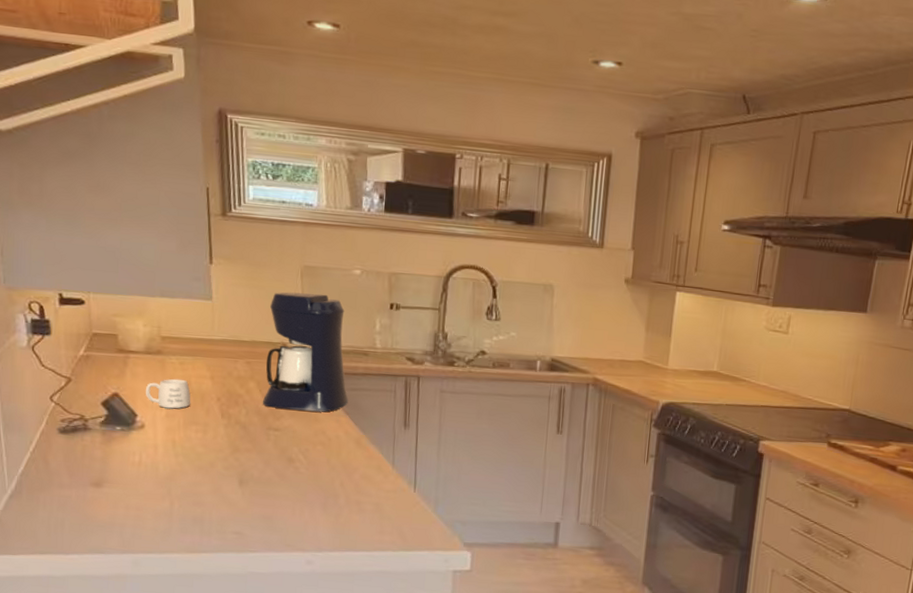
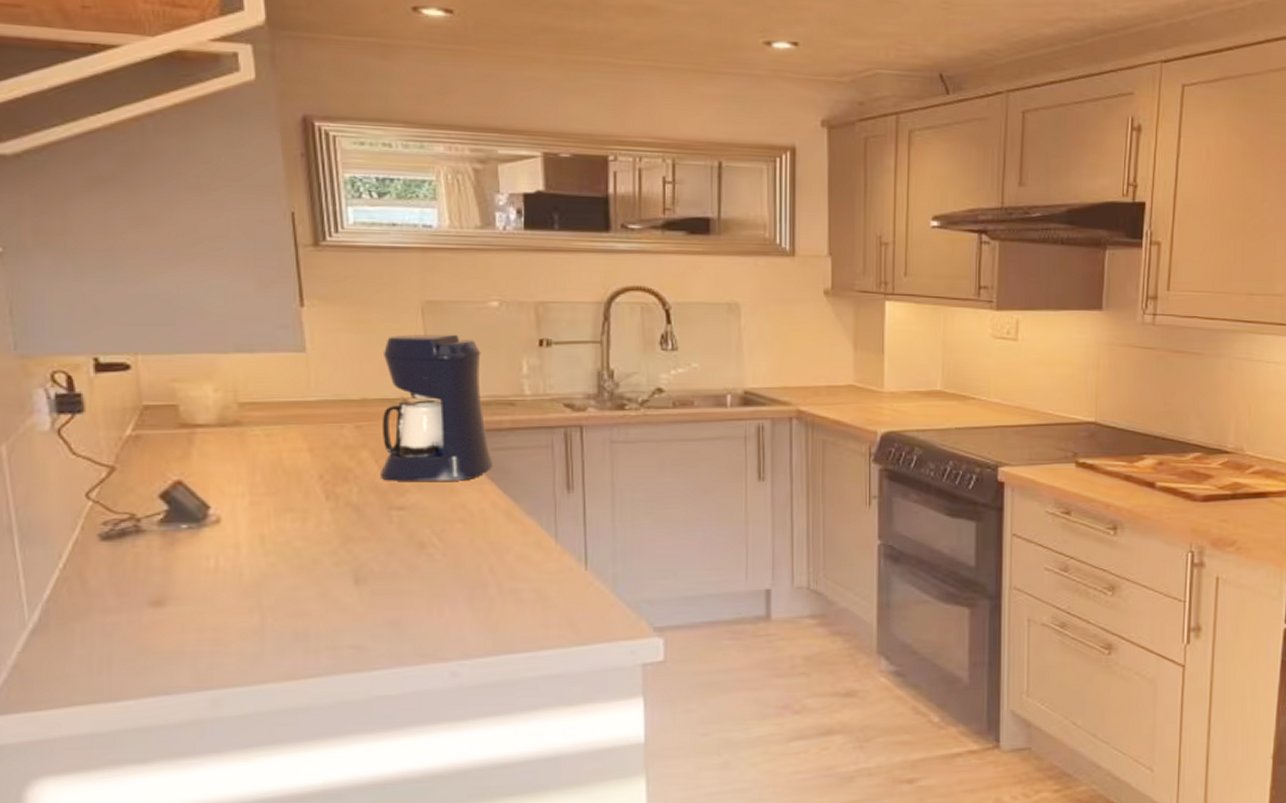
mug: present [146,378,191,409] -> none [221,455,284,494]

